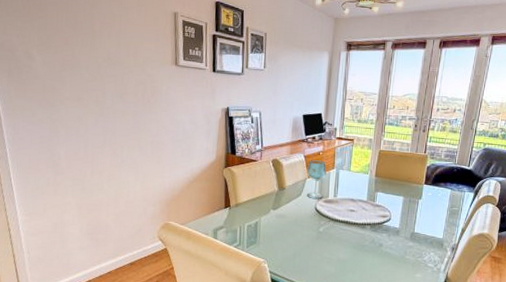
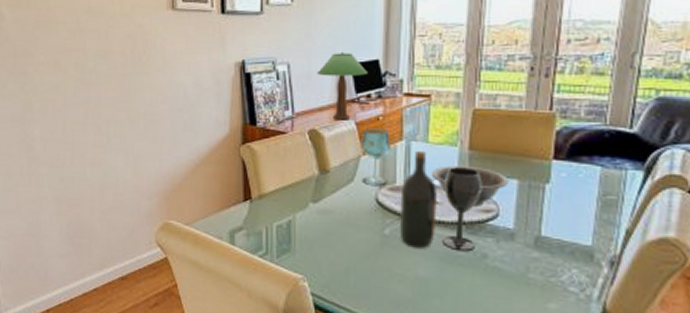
table lamp: none [280,106,314,154] -> present [317,51,367,120]
wine bottle: none [329,177,354,240] -> present [399,151,437,248]
decorative bowl: none [351,186,398,213] -> present [431,165,508,206]
wine glass: none [356,188,381,242] -> present [442,167,481,251]

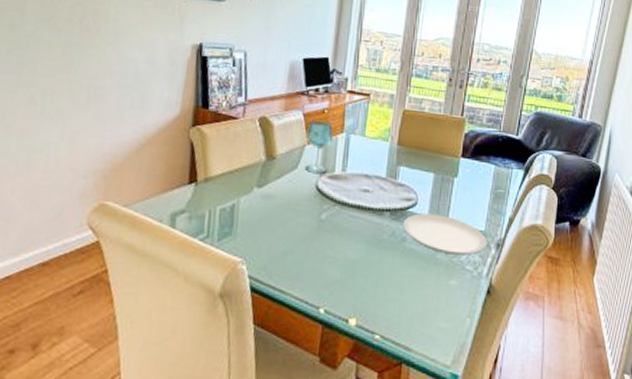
table lamp: present [317,51,367,120] -> none [272,46,318,111]
wine bottle: present [399,151,437,248] -> none [334,144,369,232]
decorative bowl: present [431,165,508,206] -> none [365,158,427,196]
wine glass: present [442,167,481,251] -> none [370,159,405,235]
plate: none [482,226,597,275] -> present [403,213,487,256]

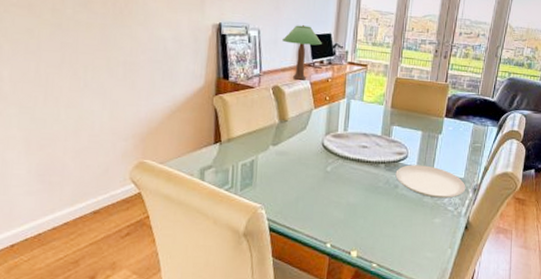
table lamp: none [272,46,318,111] -> present [282,24,322,80]
wine glass: present [305,119,334,173] -> none [312,87,336,133]

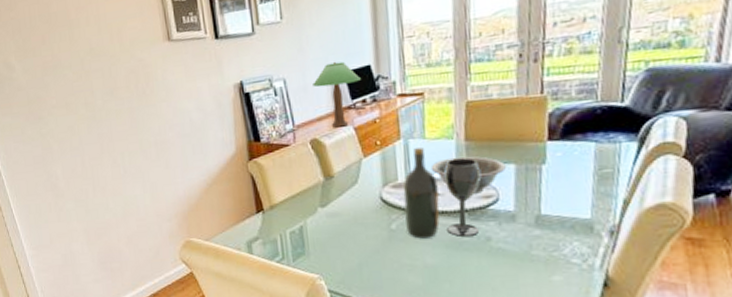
wine bottle: none [338,108,367,181] -> present [403,148,440,239]
decorative bowl: none [363,119,416,150] -> present [430,156,506,194]
wine glass: none [368,120,398,183] -> present [444,157,480,237]
plate: present [395,164,466,199] -> none [484,207,597,249]

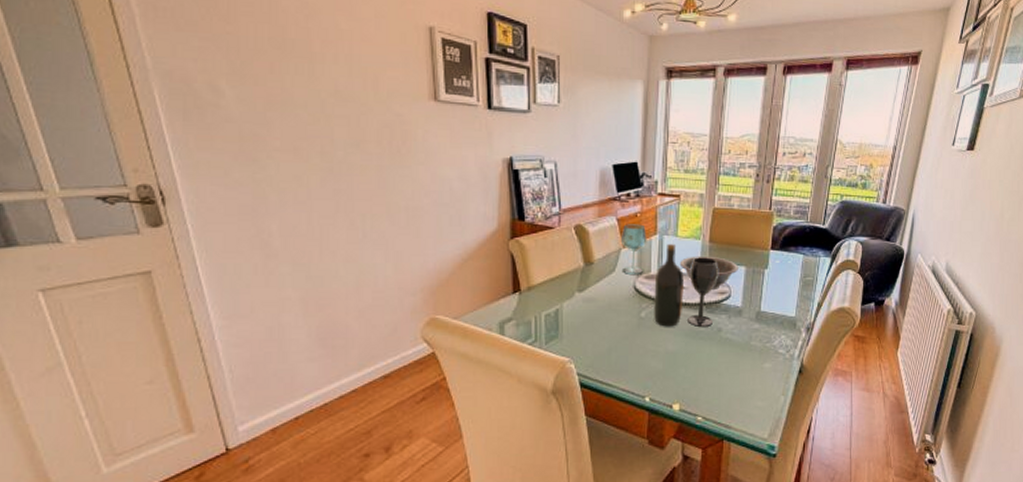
table lamp: present [313,61,361,128] -> none [583,153,627,217]
wine glass: none [359,130,391,185] -> present [620,224,647,274]

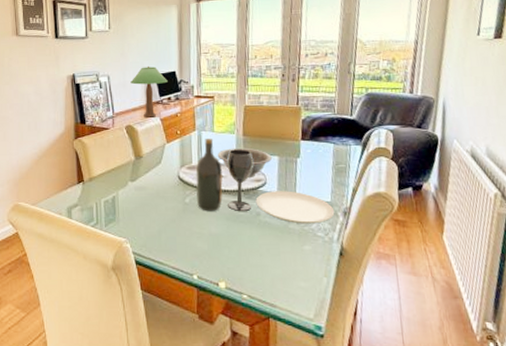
table lamp: none [583,153,627,217] -> present [130,66,168,118]
wine glass: present [620,224,647,274] -> none [164,122,188,166]
plate: none [718,304,798,341] -> present [256,191,335,224]

